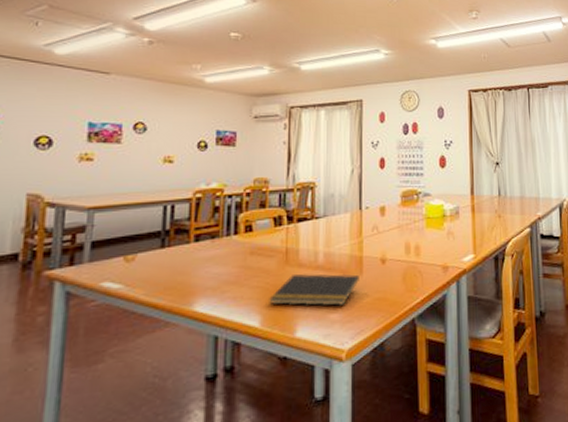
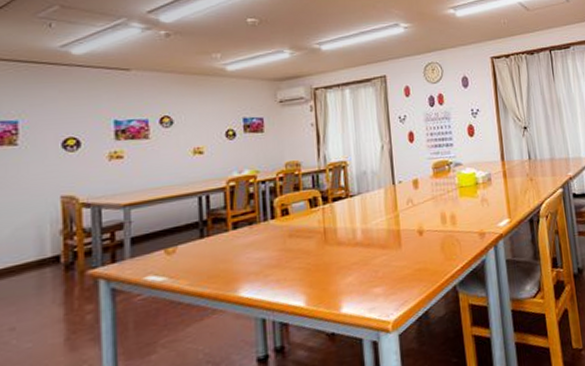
notepad: present [269,274,359,306] -> none [312,248,399,284]

